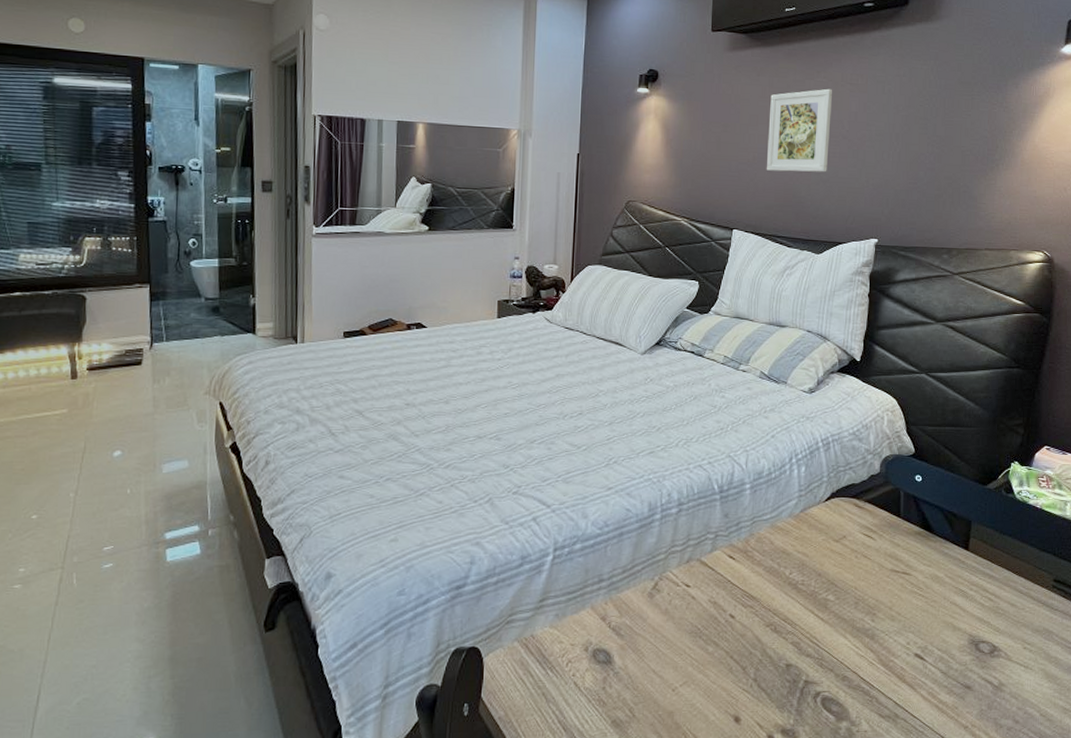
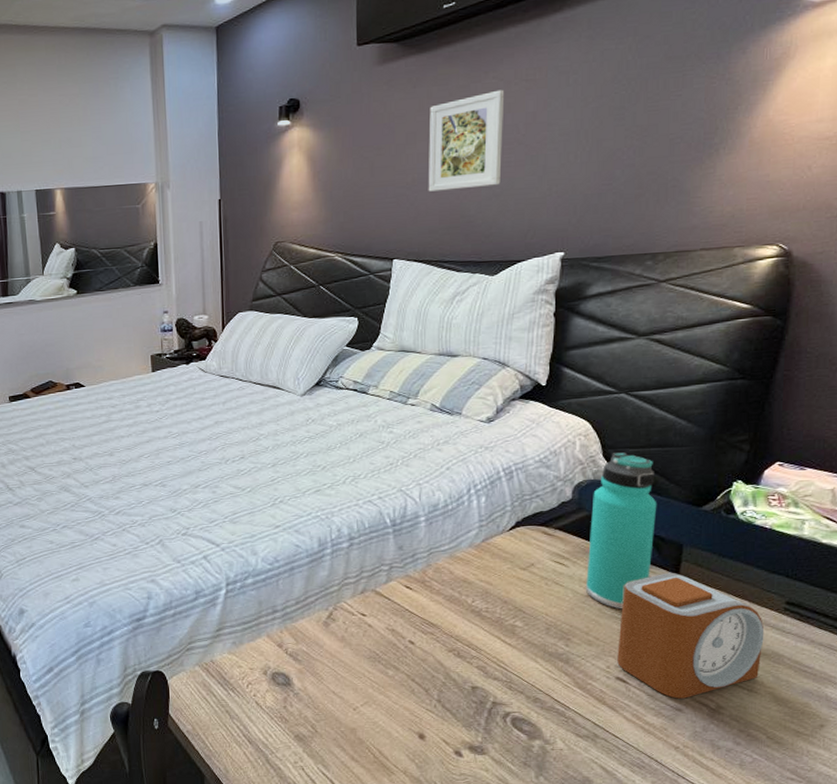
thermos bottle: none [890,429,951,584] -> present [586,452,657,610]
alarm clock: none [916,548,1037,676] -> present [617,572,765,699]

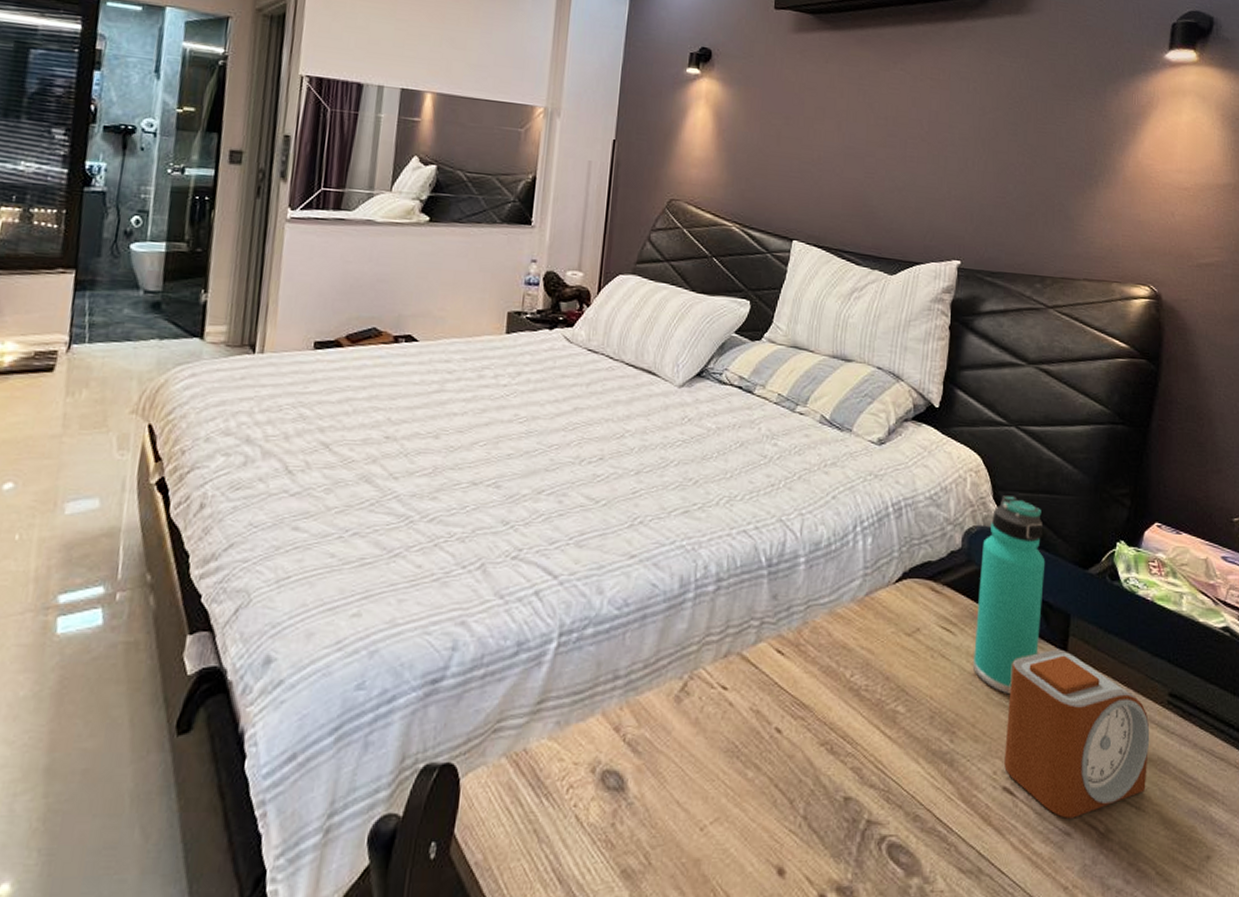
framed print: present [428,89,505,192] -> none [833,82,911,179]

